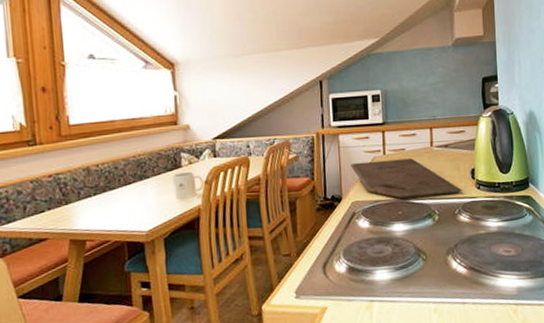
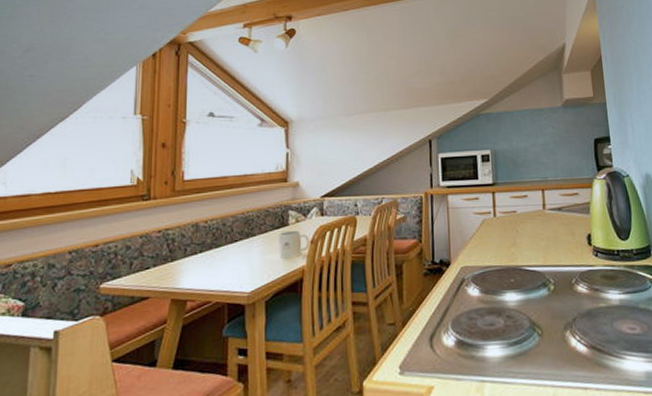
cutting board: present [351,158,462,199] -> none [460,221,579,265]

